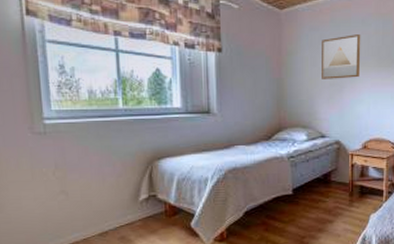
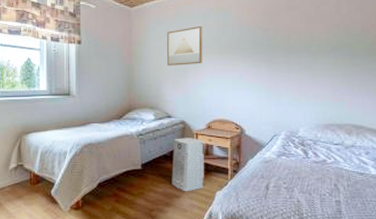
air purifier: none [325,159,359,217] -> present [172,138,204,192]

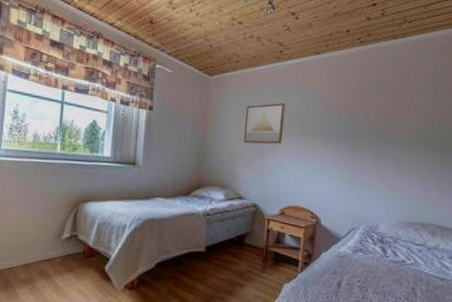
air purifier: present [172,138,204,192] -> none [236,222,274,282]

